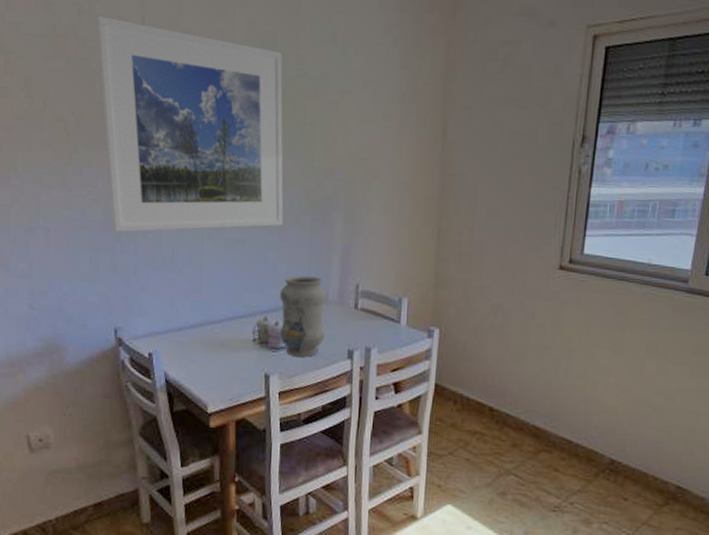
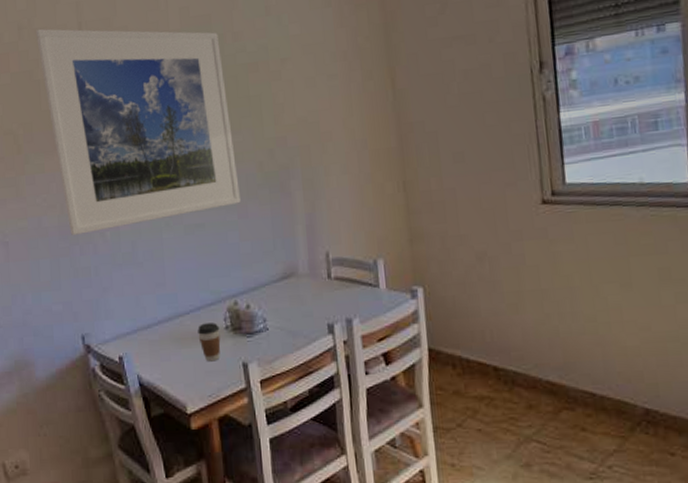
coffee cup: none [226,333,248,369] -> present [198,323,221,362]
vase: present [279,276,327,357] -> none [247,251,301,339]

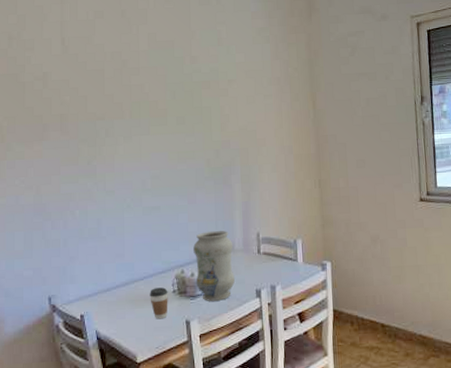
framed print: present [35,28,240,235] -> none [23,40,190,212]
vase: none [247,251,301,339] -> present [193,231,235,301]

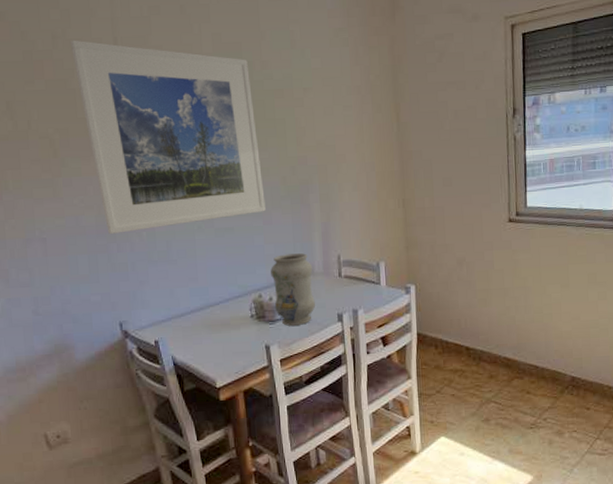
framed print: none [23,40,190,212] -> present [70,40,266,234]
coffee cup: present [150,287,168,320] -> none [226,312,247,345]

